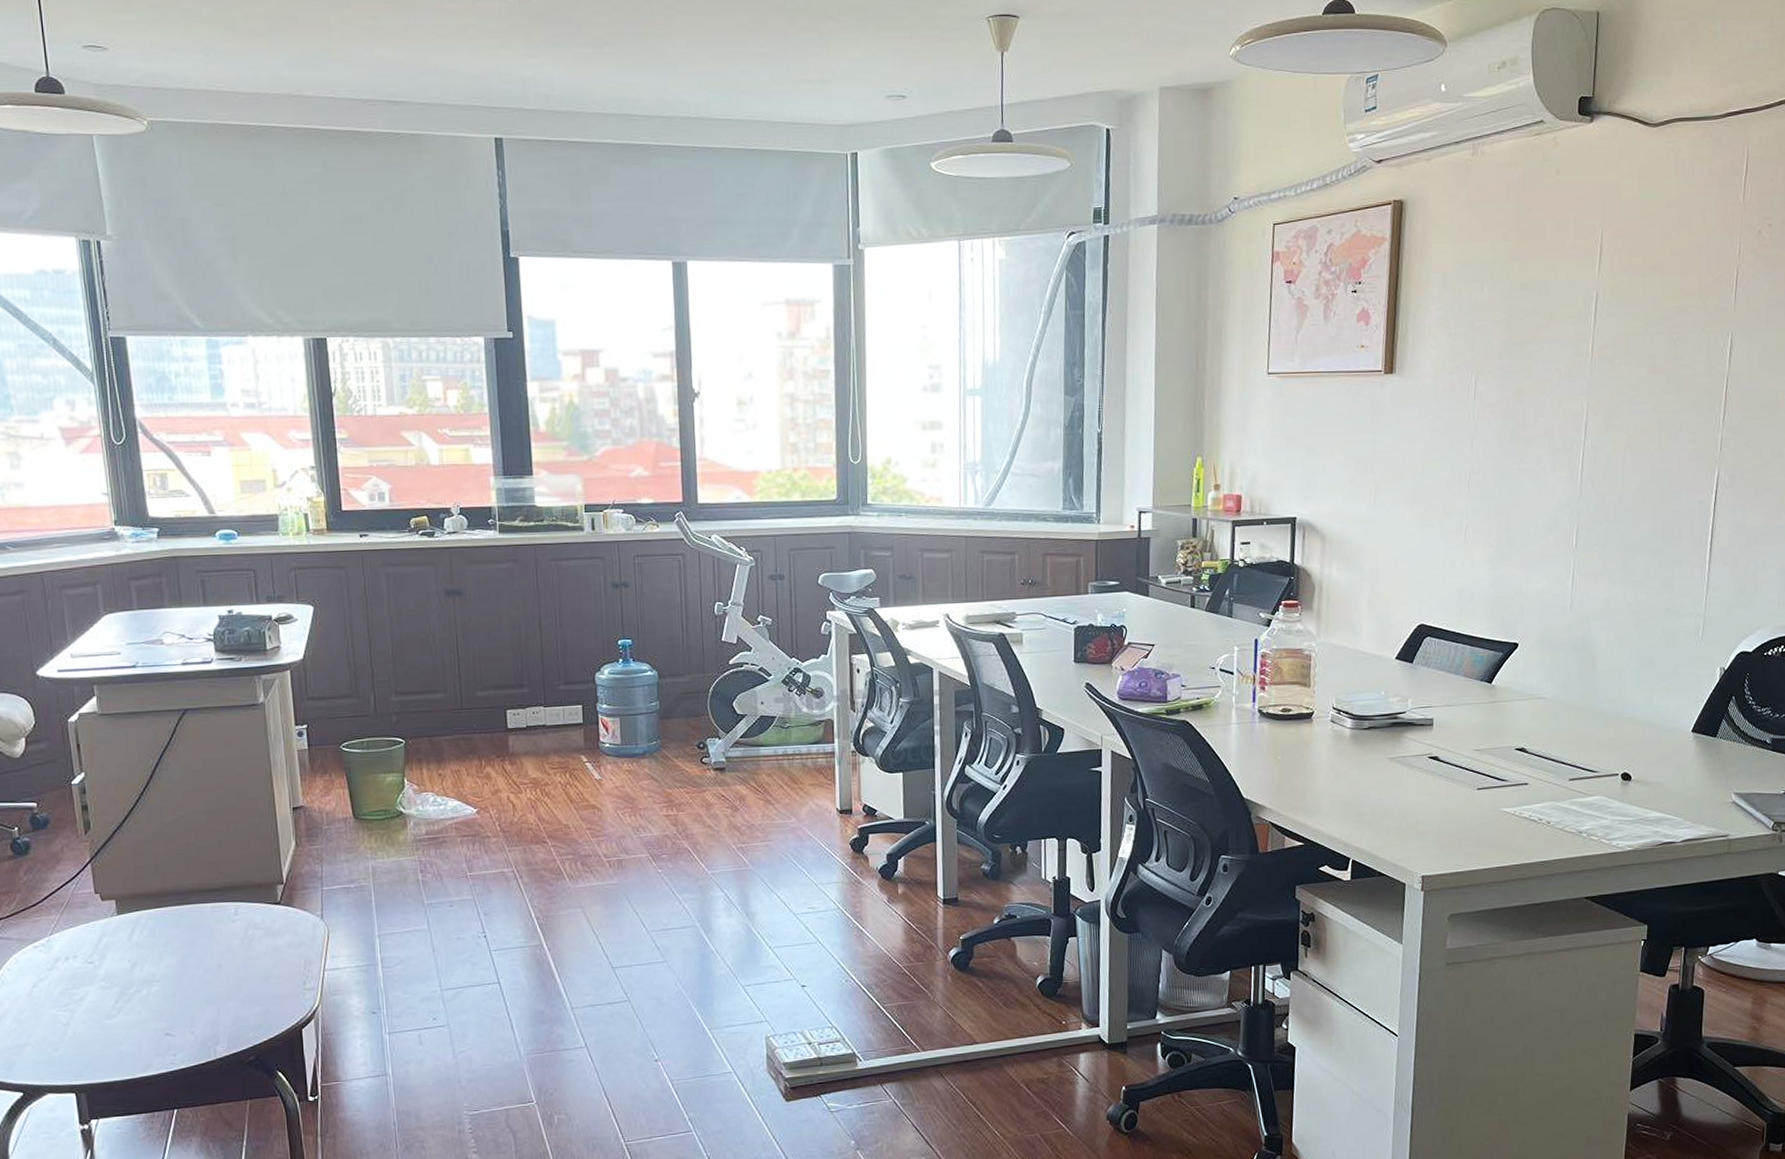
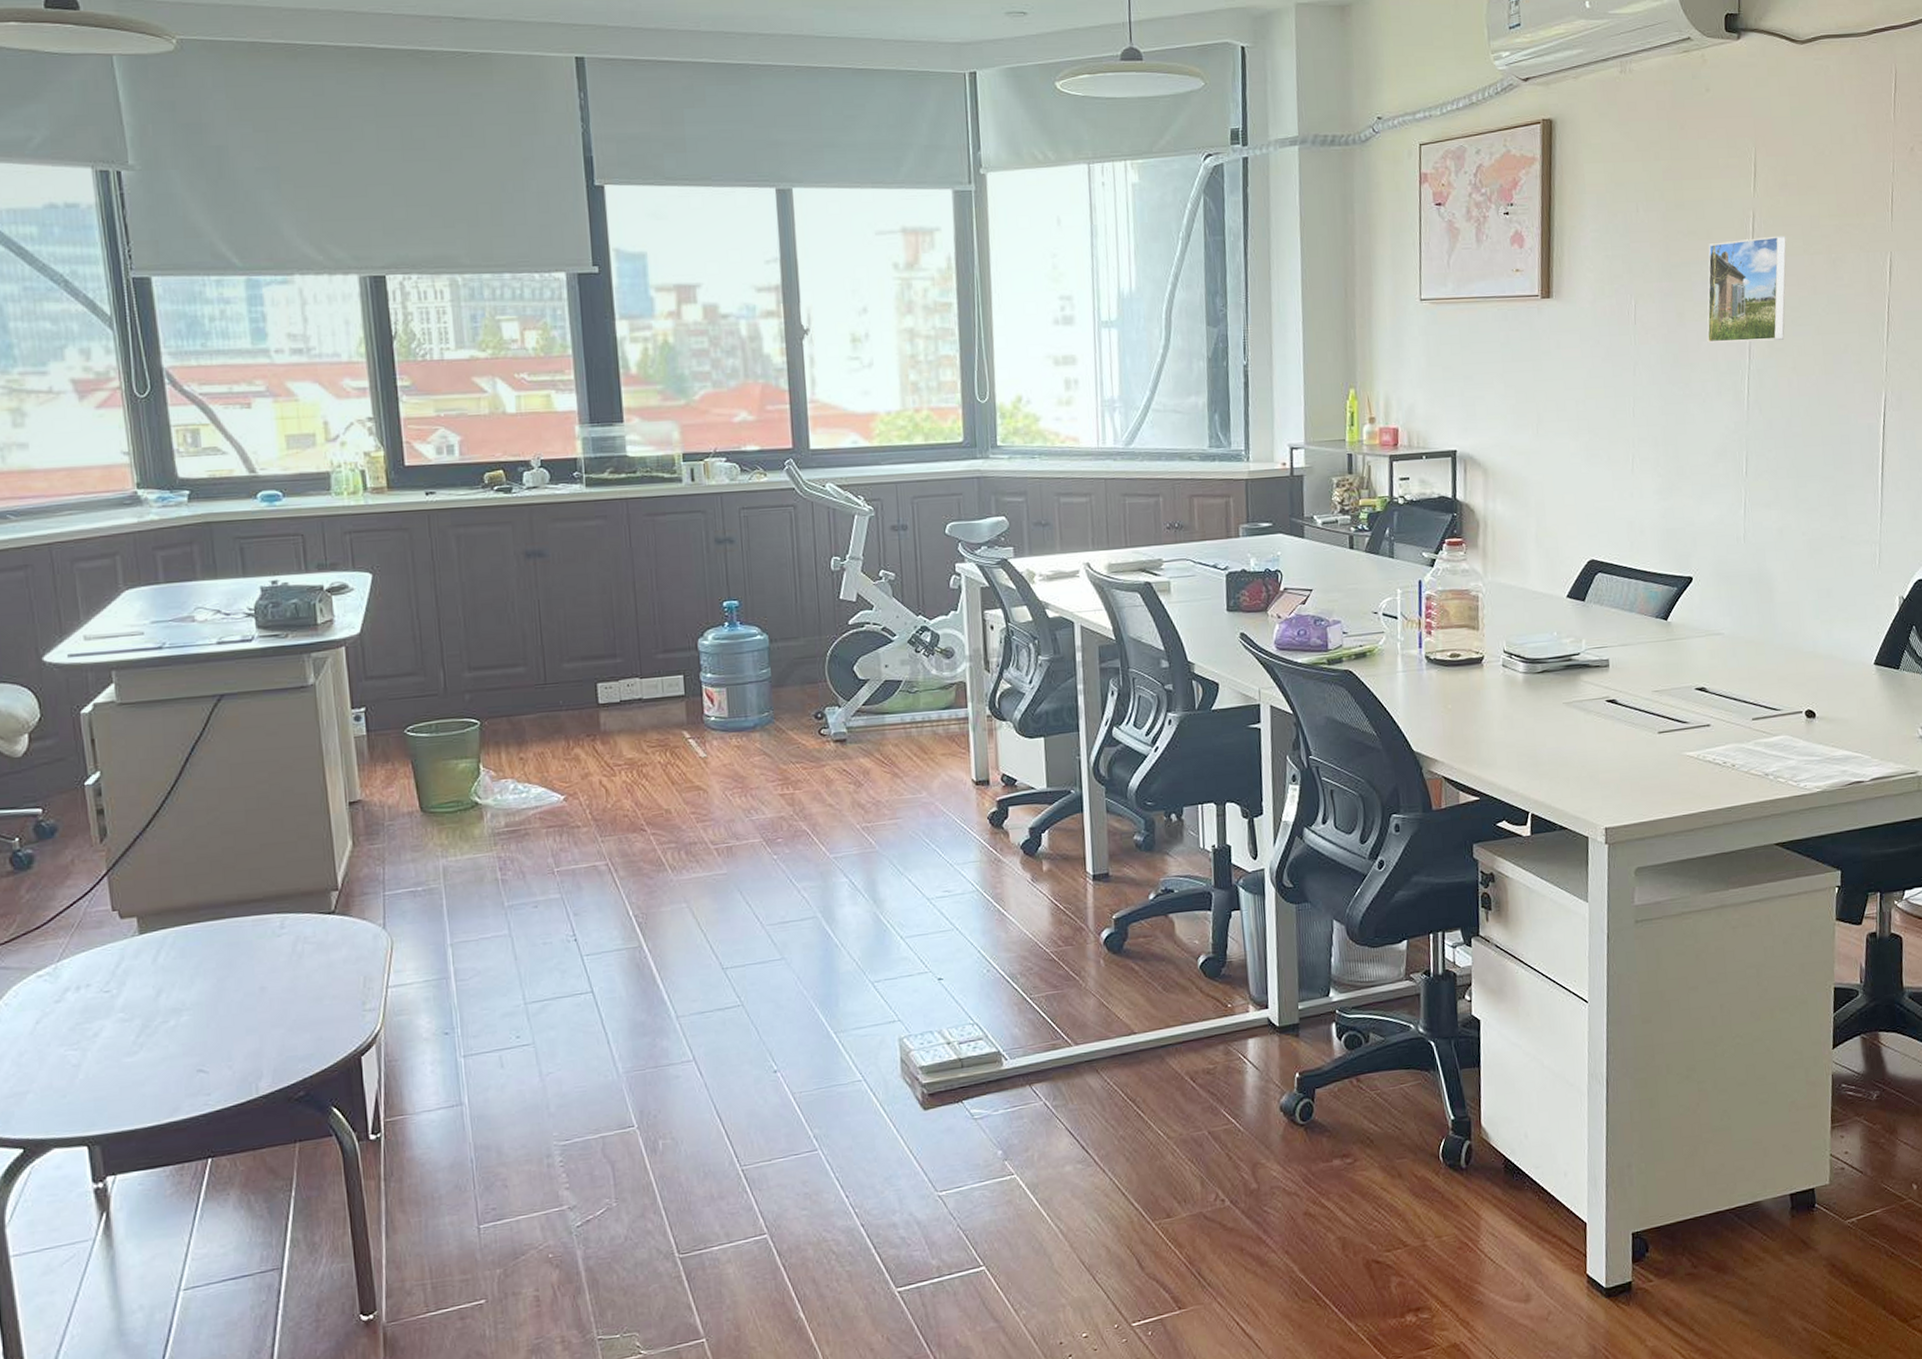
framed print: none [1544,315,1629,420] -> present [1707,235,1787,344]

